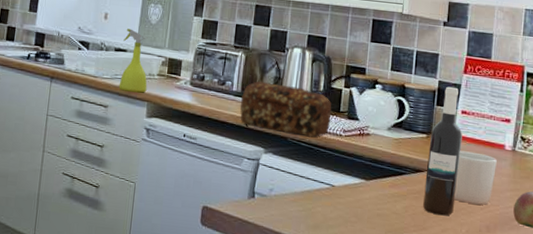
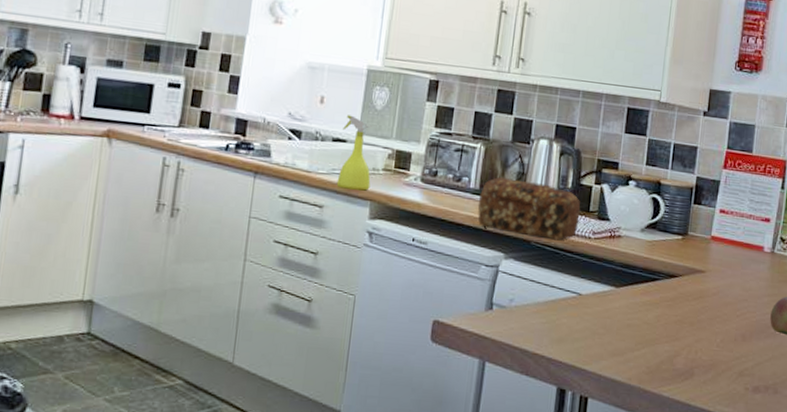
wine bottle: present [422,86,463,216] -> none [675,183,720,325]
mug: present [454,150,497,205] -> none [709,253,755,312]

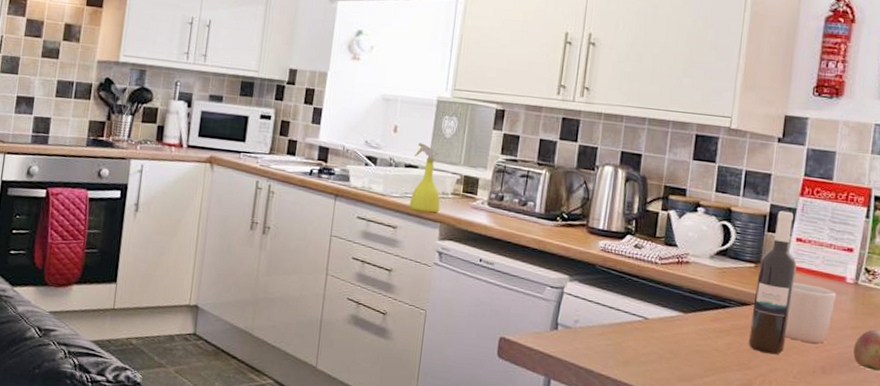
bread loaf: present [477,177,581,239] -> none [543,202,647,264]
wine bottle: none [675,183,720,325] -> present [748,210,797,355]
mug: none [709,253,755,312] -> present [785,282,836,344]

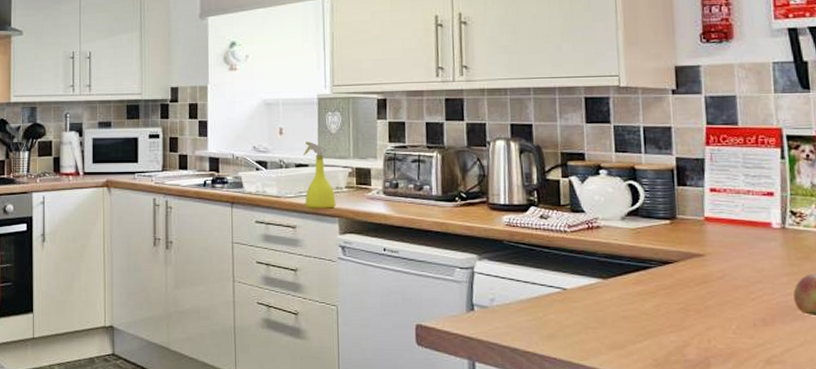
wine bottle: present [748,210,797,355] -> none [675,162,718,312]
mug: present [785,282,836,344] -> none [714,234,765,295]

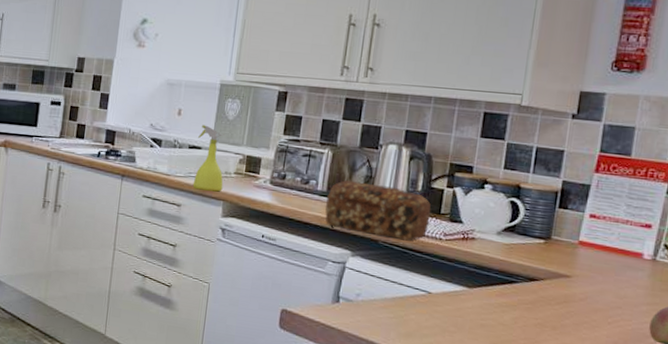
bread loaf: none [443,182,551,236] -> present [325,180,431,240]

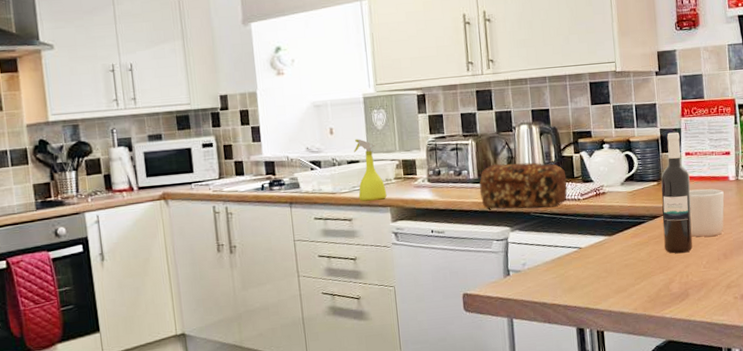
wine bottle: none [535,187,590,329] -> present [661,132,693,253]
mug: none [575,258,632,319] -> present [689,189,725,237]

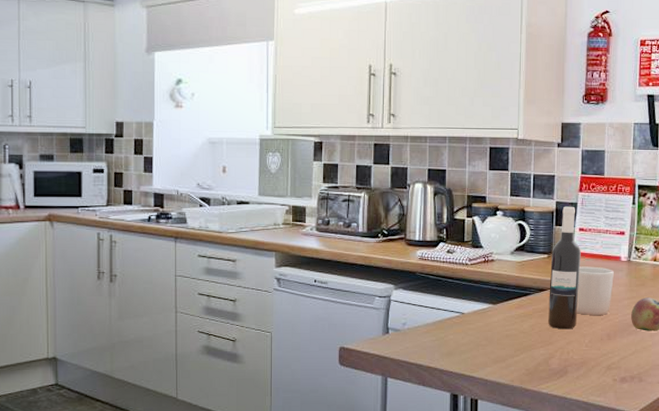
spray bottle: present [354,139,387,202] -> none [245,180,274,245]
bread loaf: present [479,162,567,208] -> none [368,220,456,268]

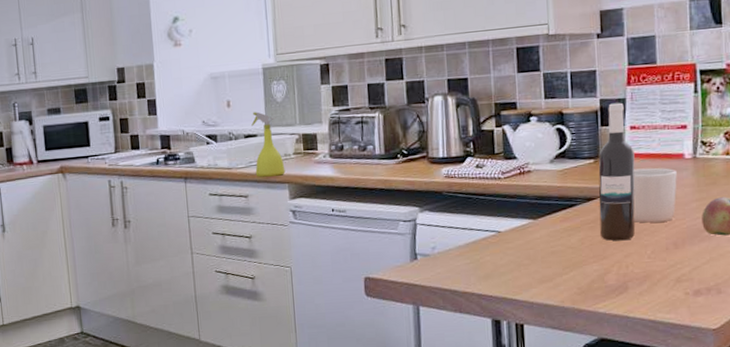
spray bottle: none [245,180,274,245] -> present [251,112,286,178]

